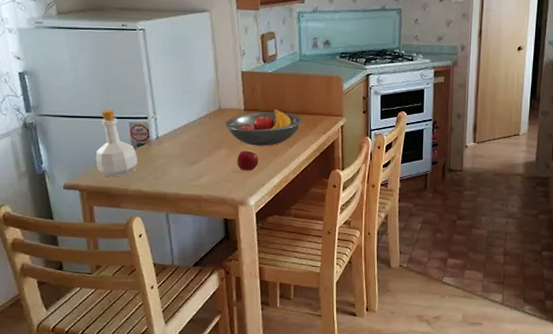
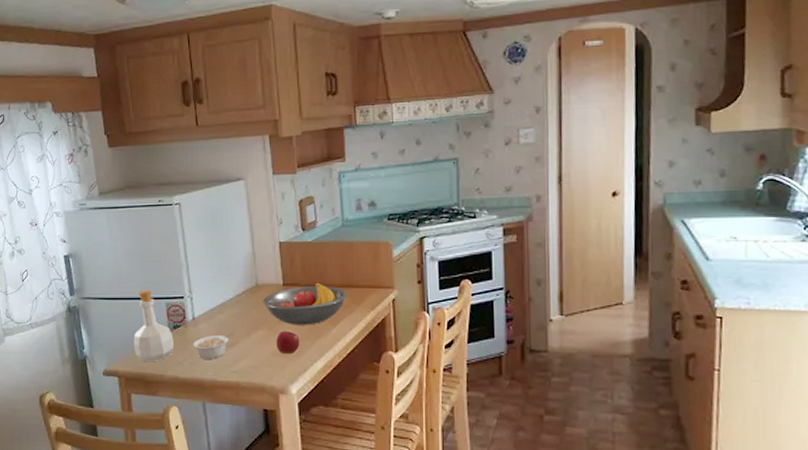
legume: none [156,150,197,175] -> present [192,332,234,359]

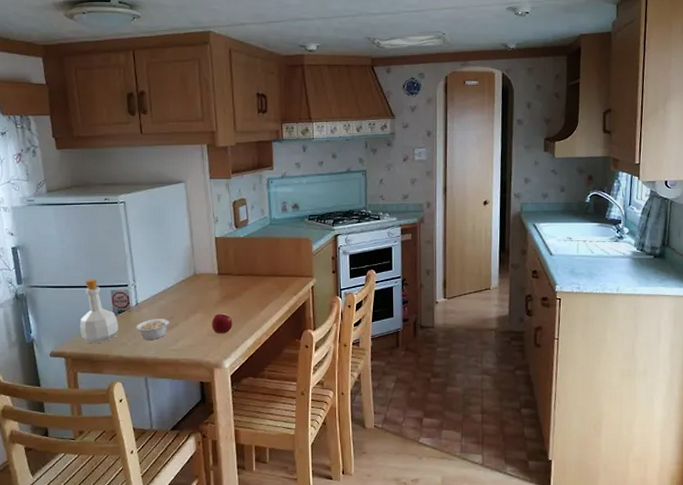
fruit bowl: present [263,282,347,325] -> none [200,272,274,309]

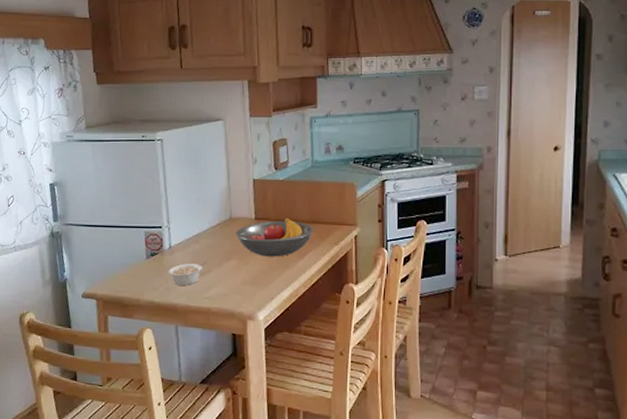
bottle: present [79,278,119,344] -> none [112,218,151,287]
fruit bowl: none [200,272,274,309] -> present [236,218,314,257]
apple: present [212,313,233,334] -> none [246,261,269,284]

